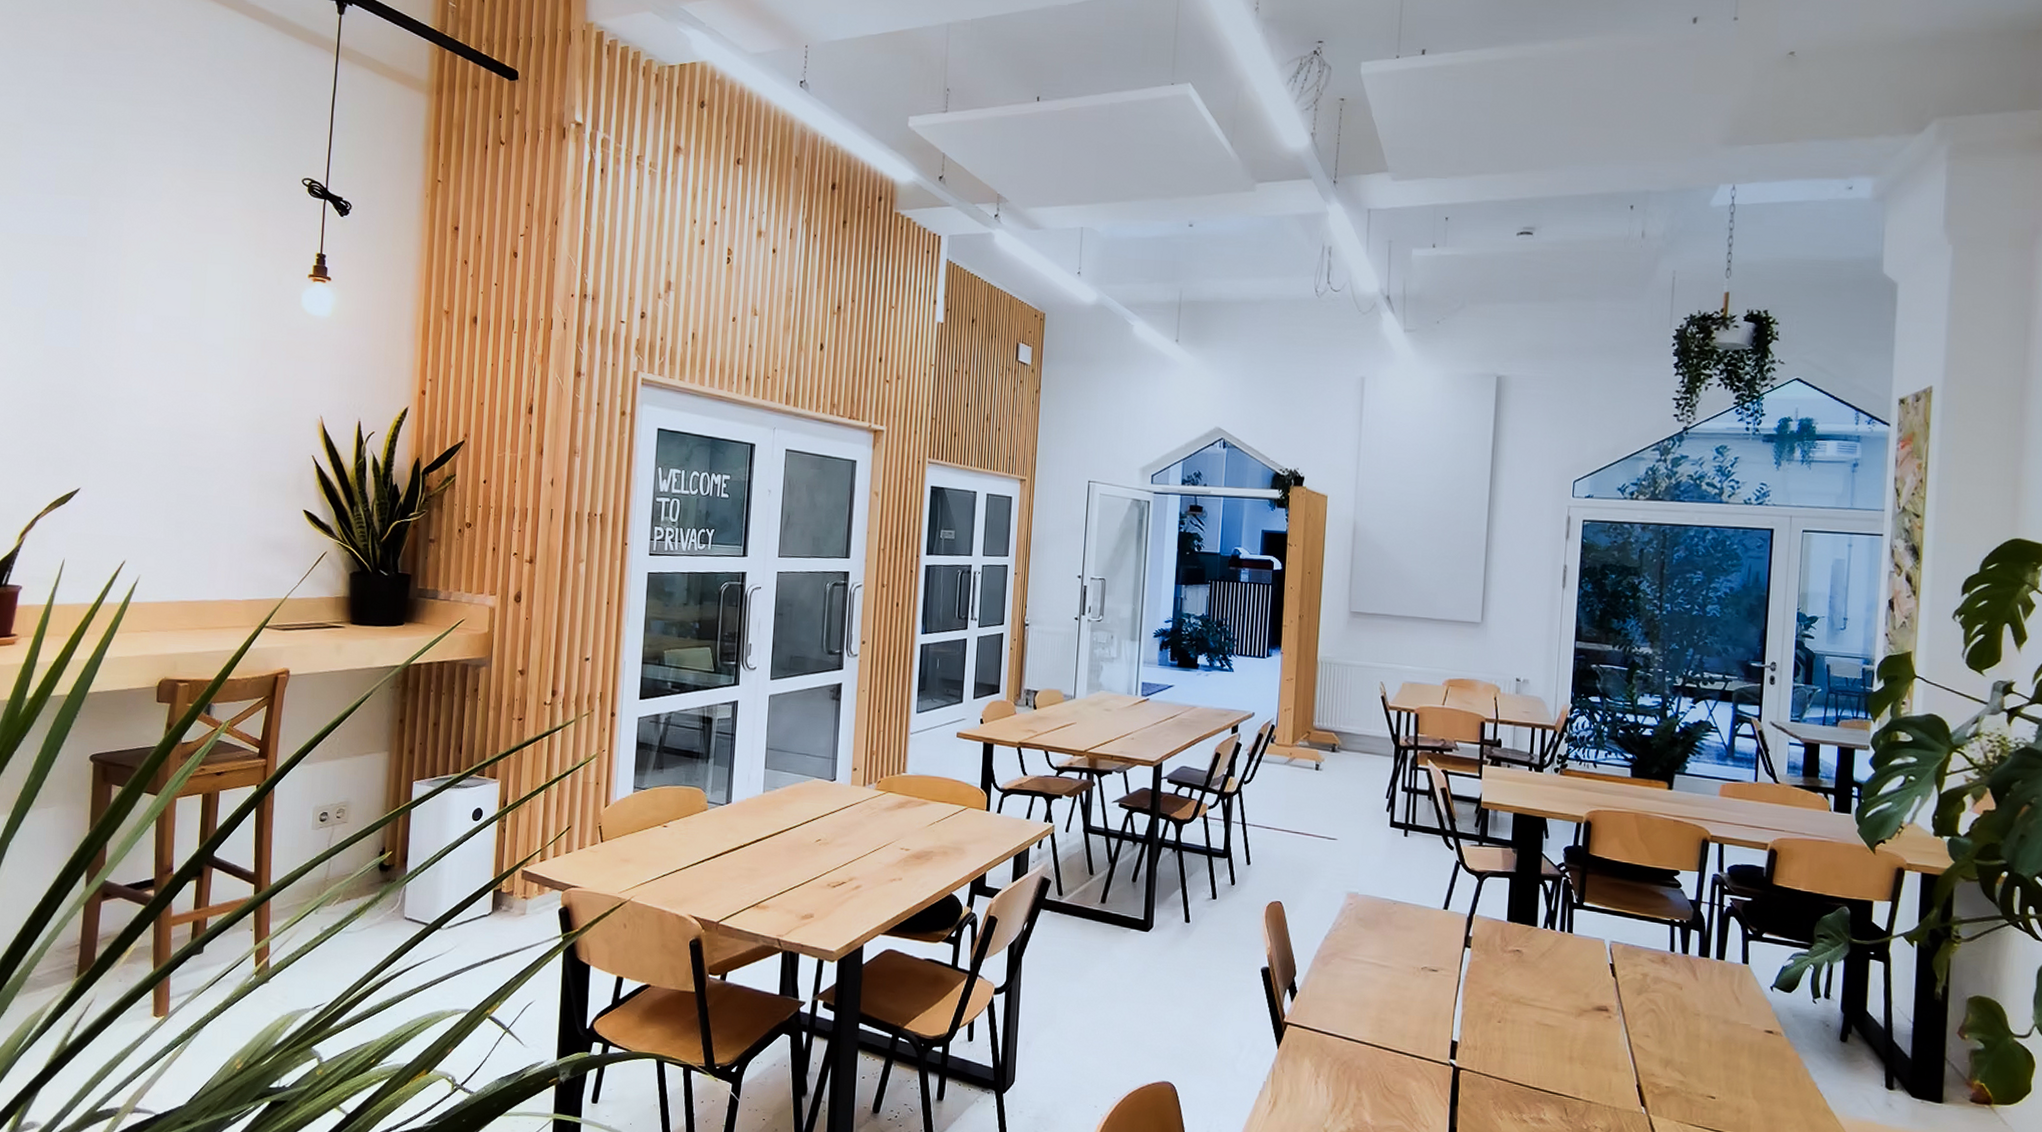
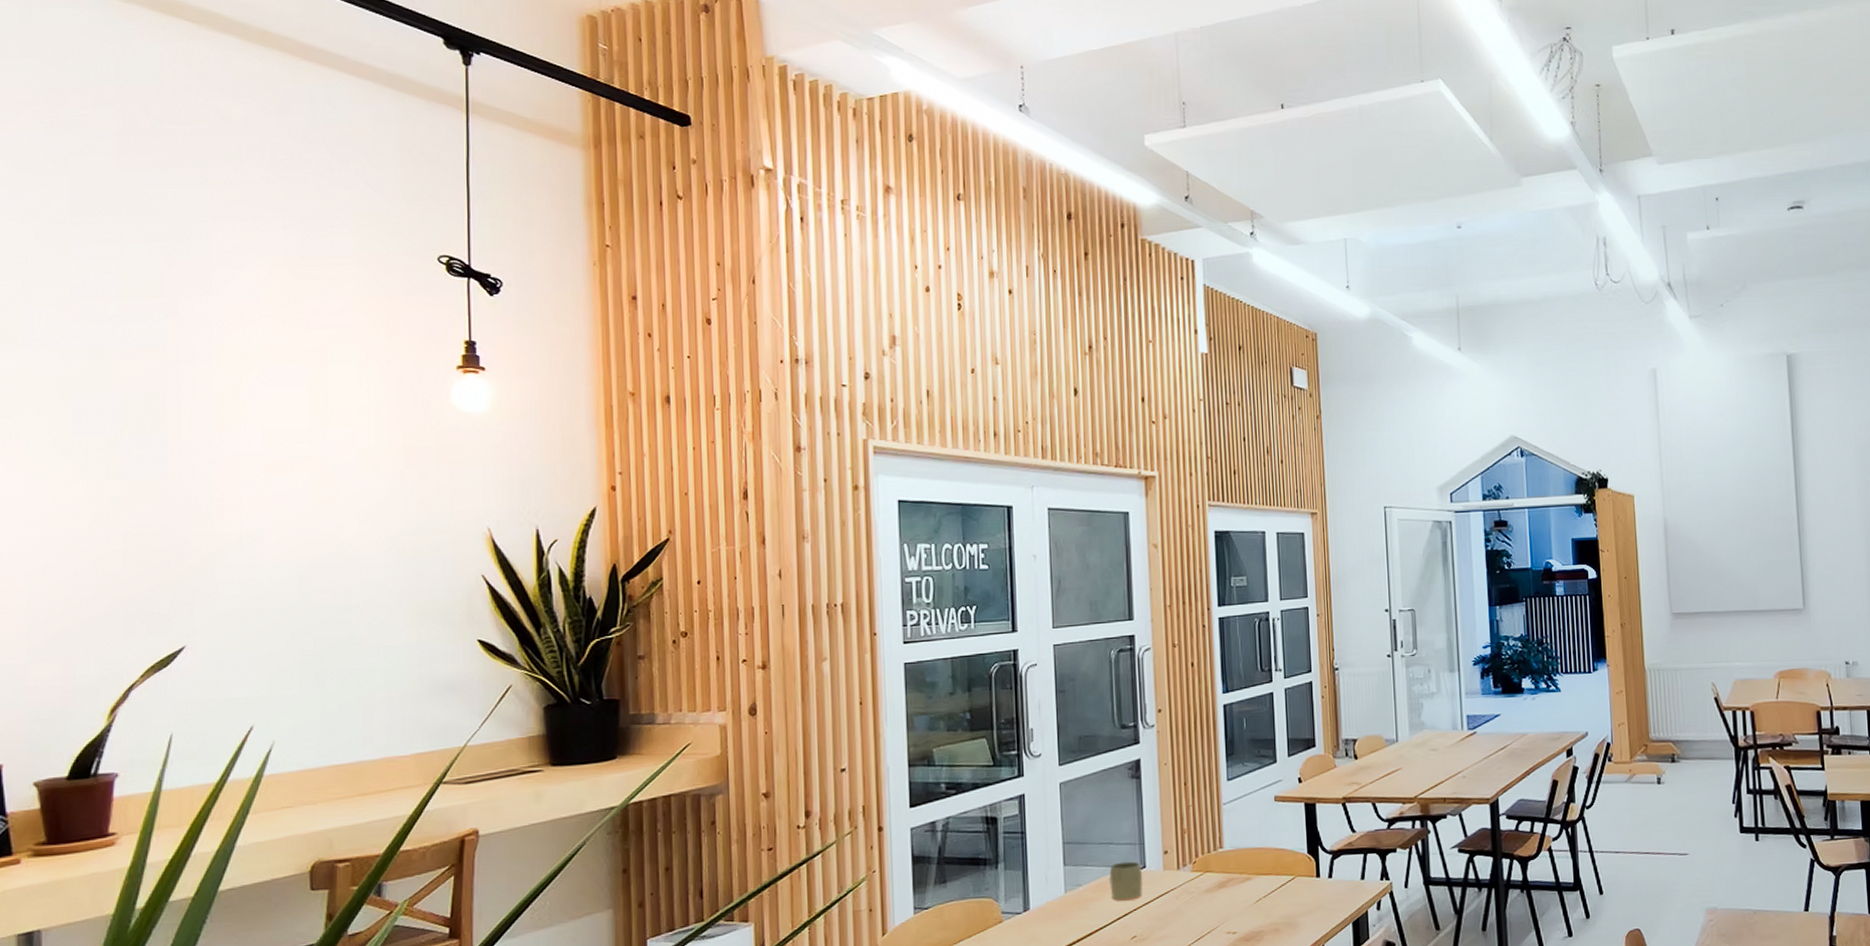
mug: none [802,772,833,808] -> present [1109,861,1143,901]

